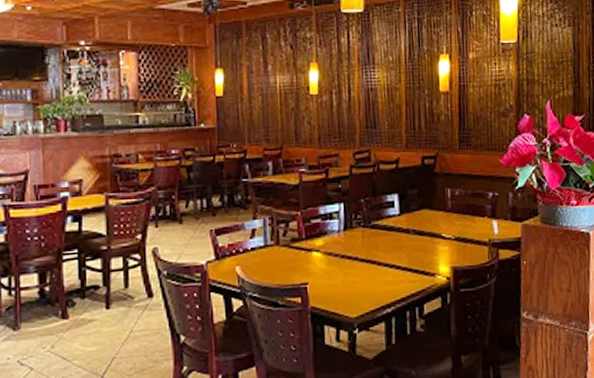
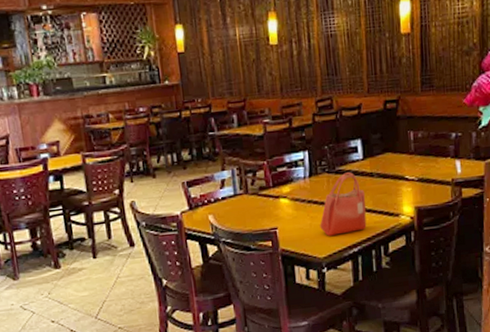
handbag: none [353,226,402,294] -> present [320,171,367,236]

